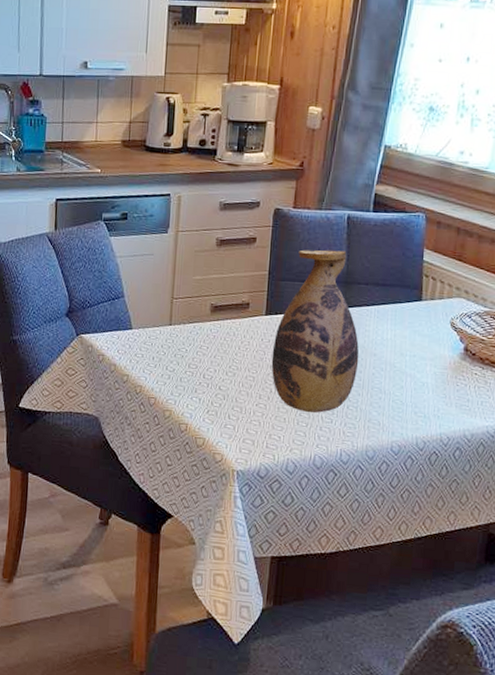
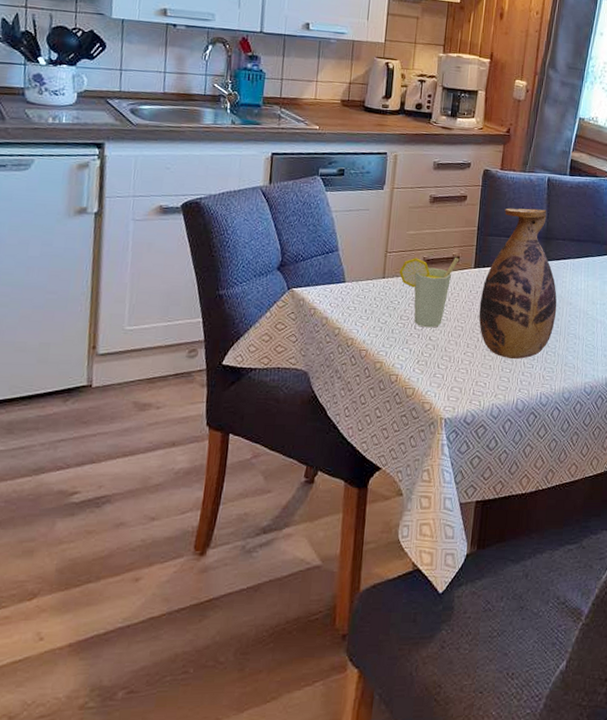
cup: none [186,303,250,377] -> present [399,257,460,328]

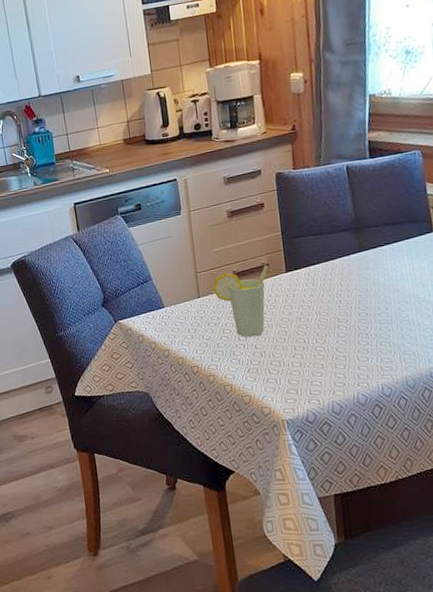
vase: present [478,208,557,360] -> none [298,199,384,356]

